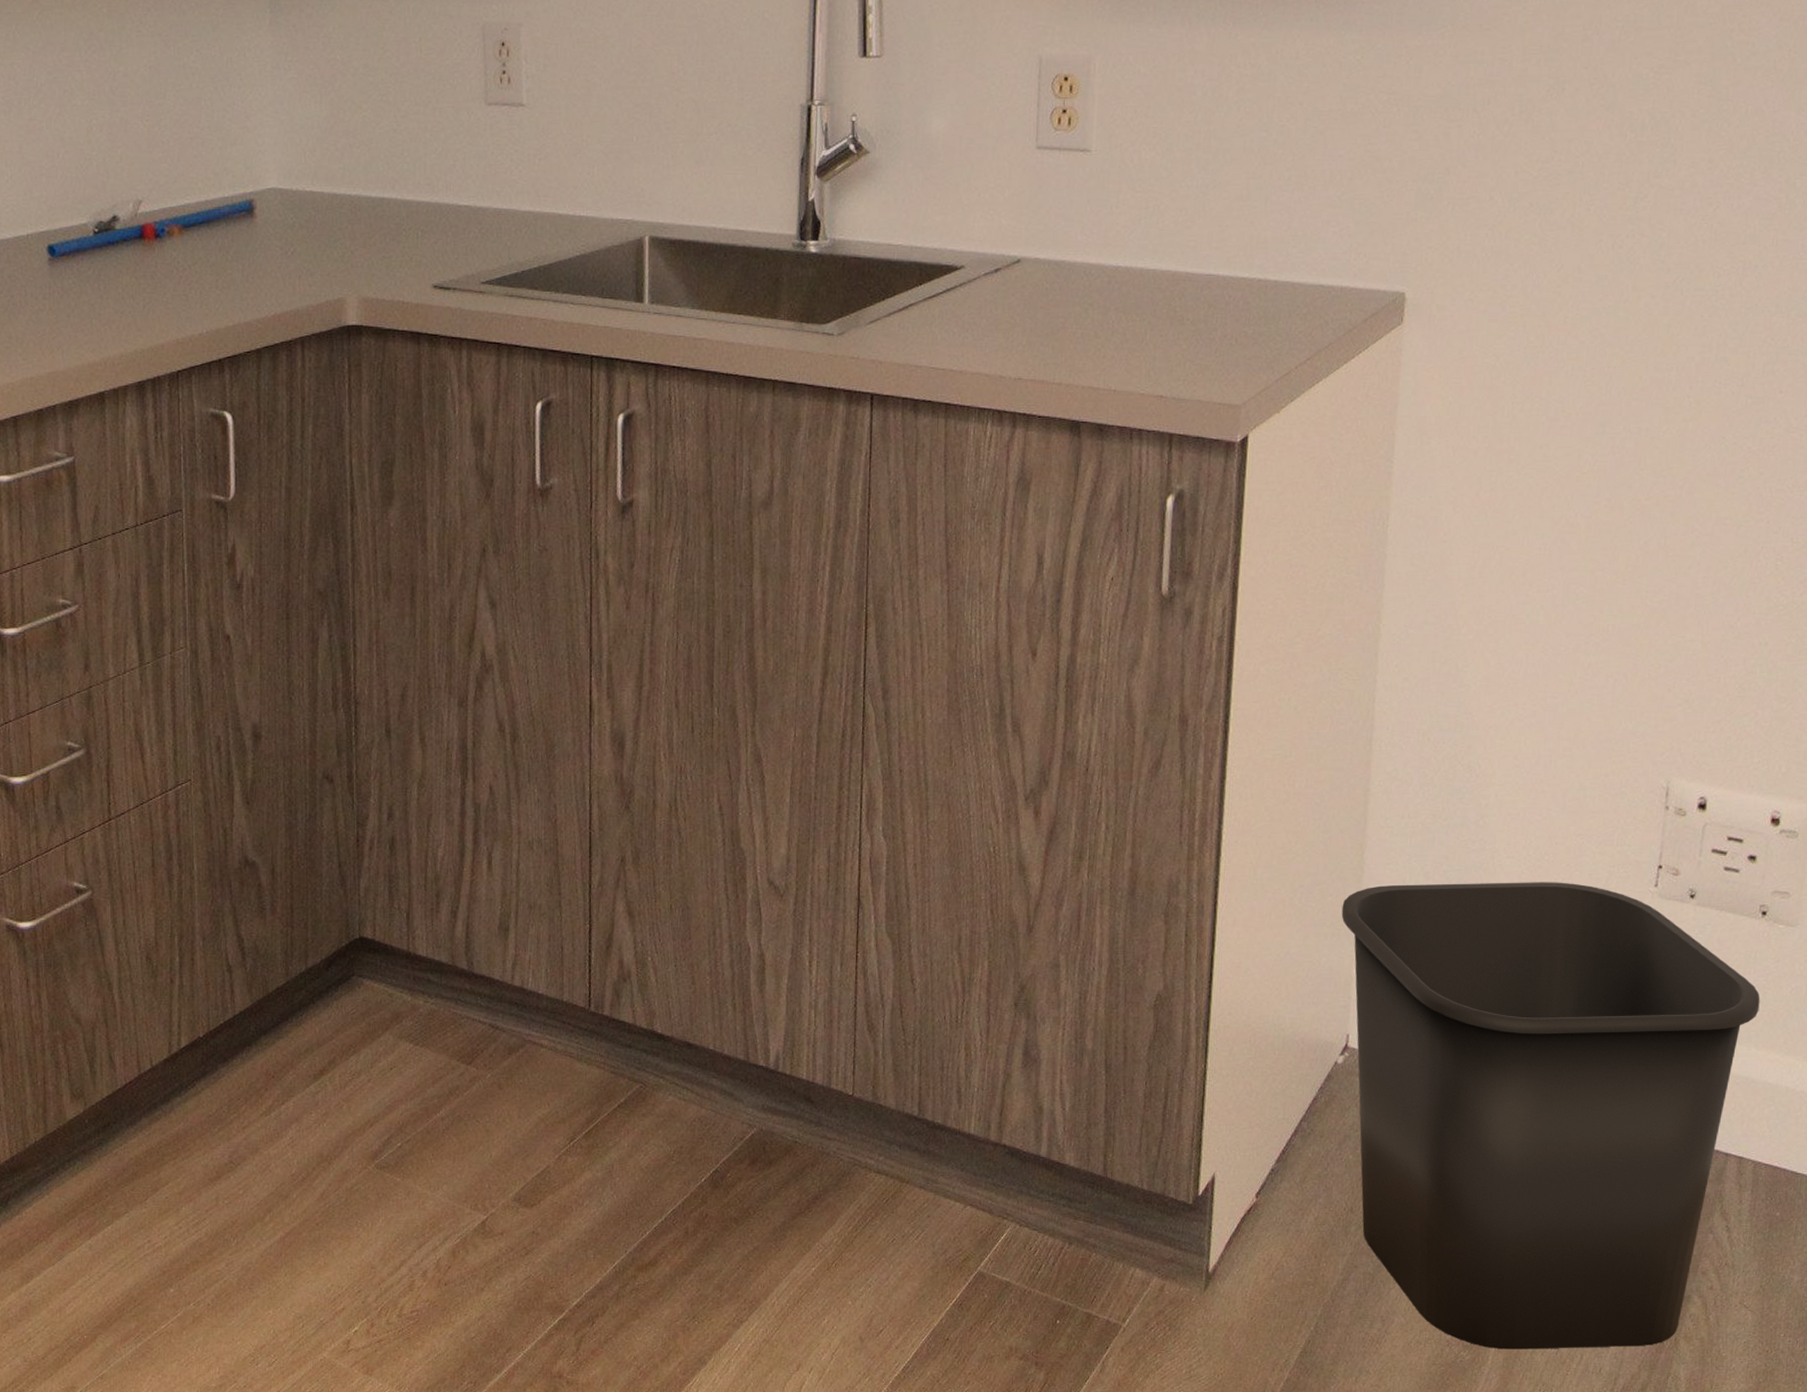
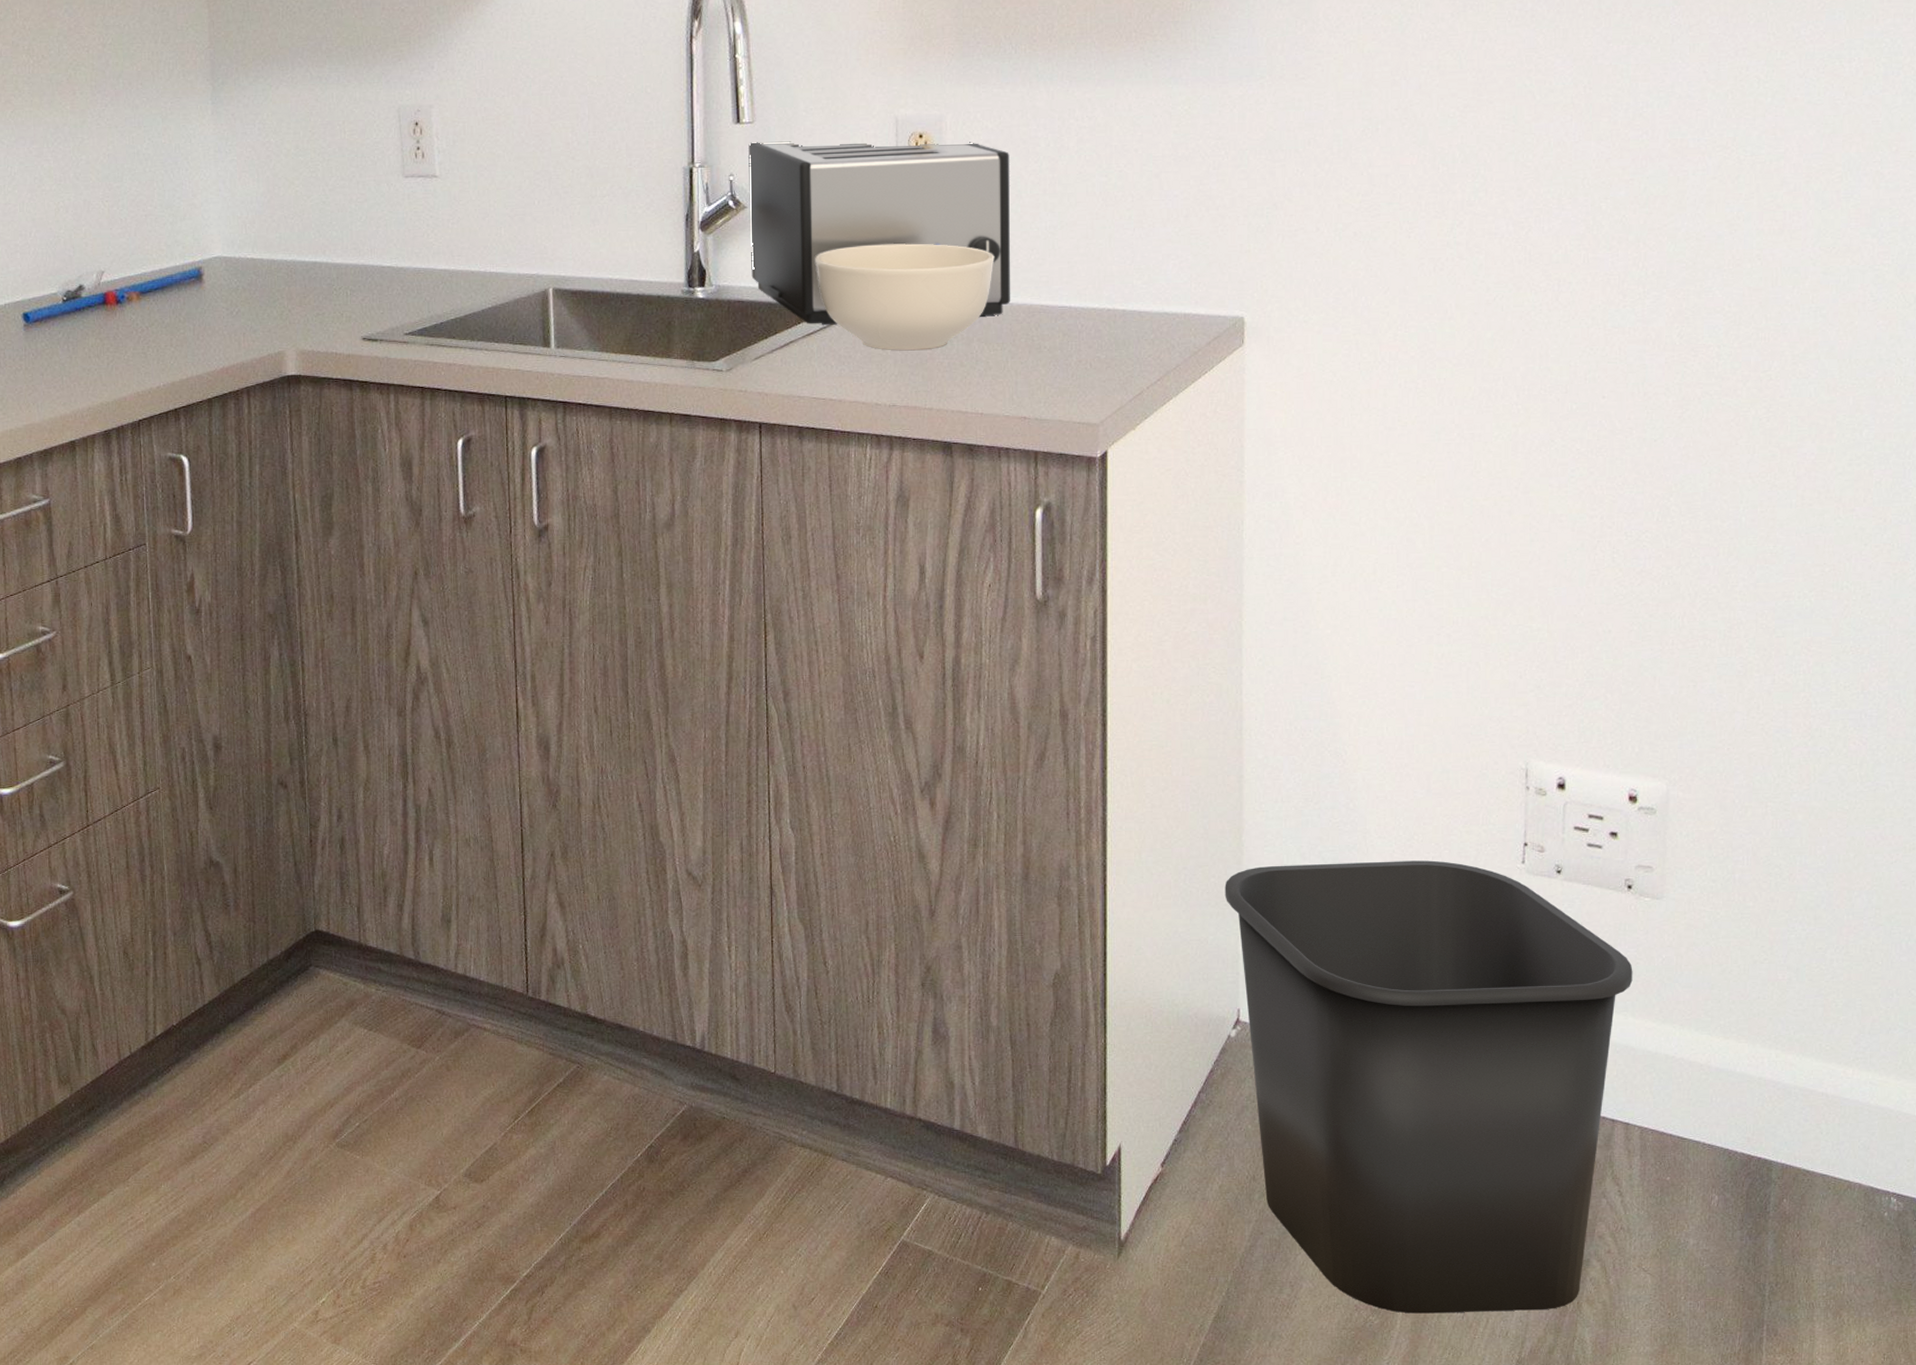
toaster: none [870,79,1162,287] -> present [748,141,1010,325]
bowl: none [941,199,1139,319] -> present [814,243,995,351]

